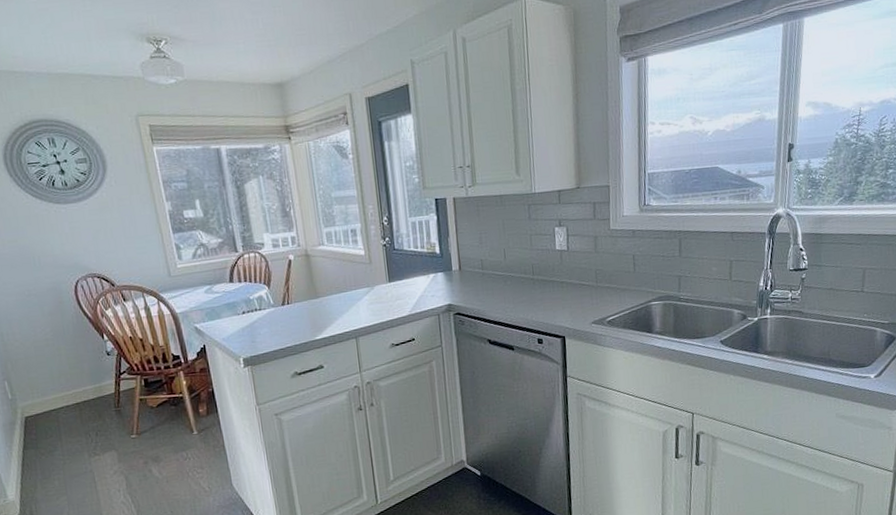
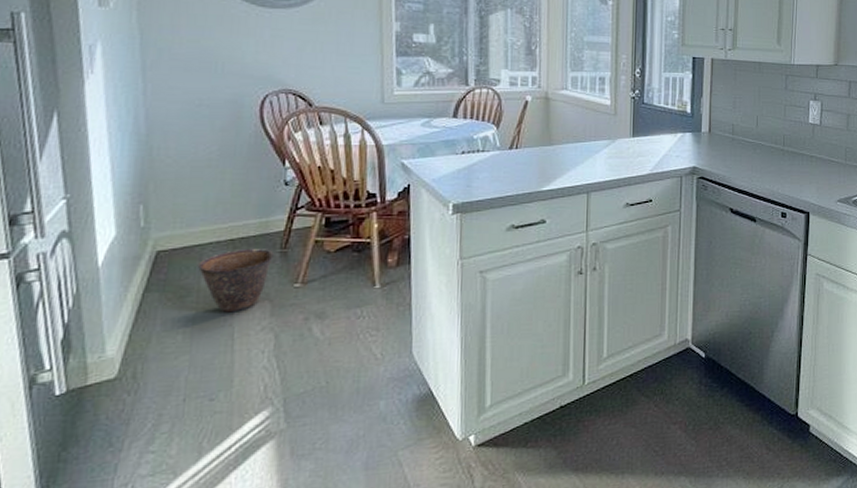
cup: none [57,408,111,462] -> present [198,248,274,313]

